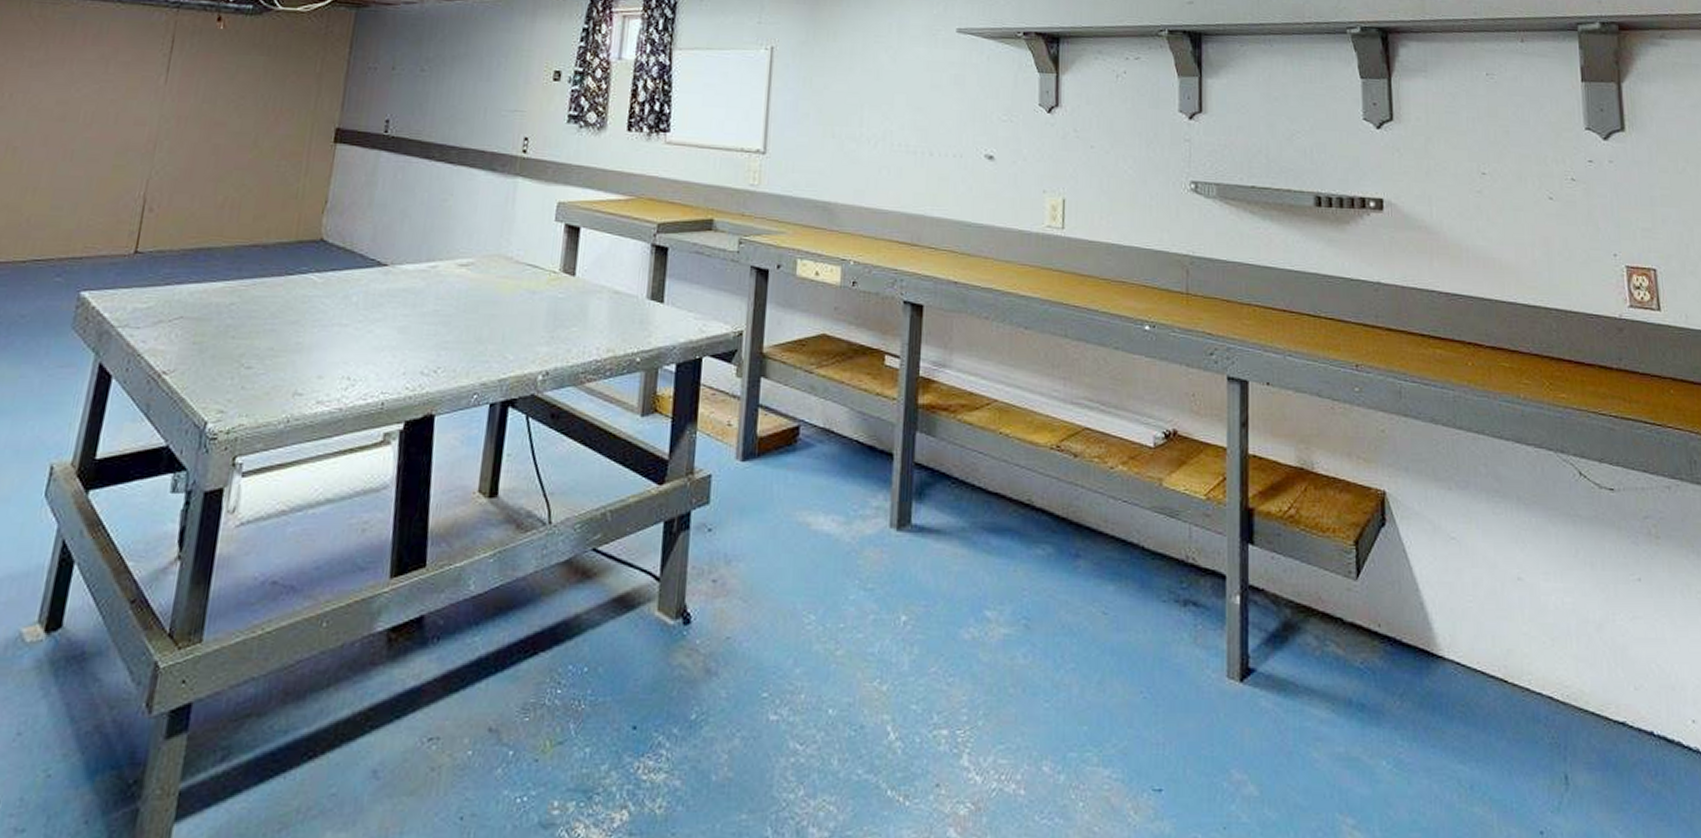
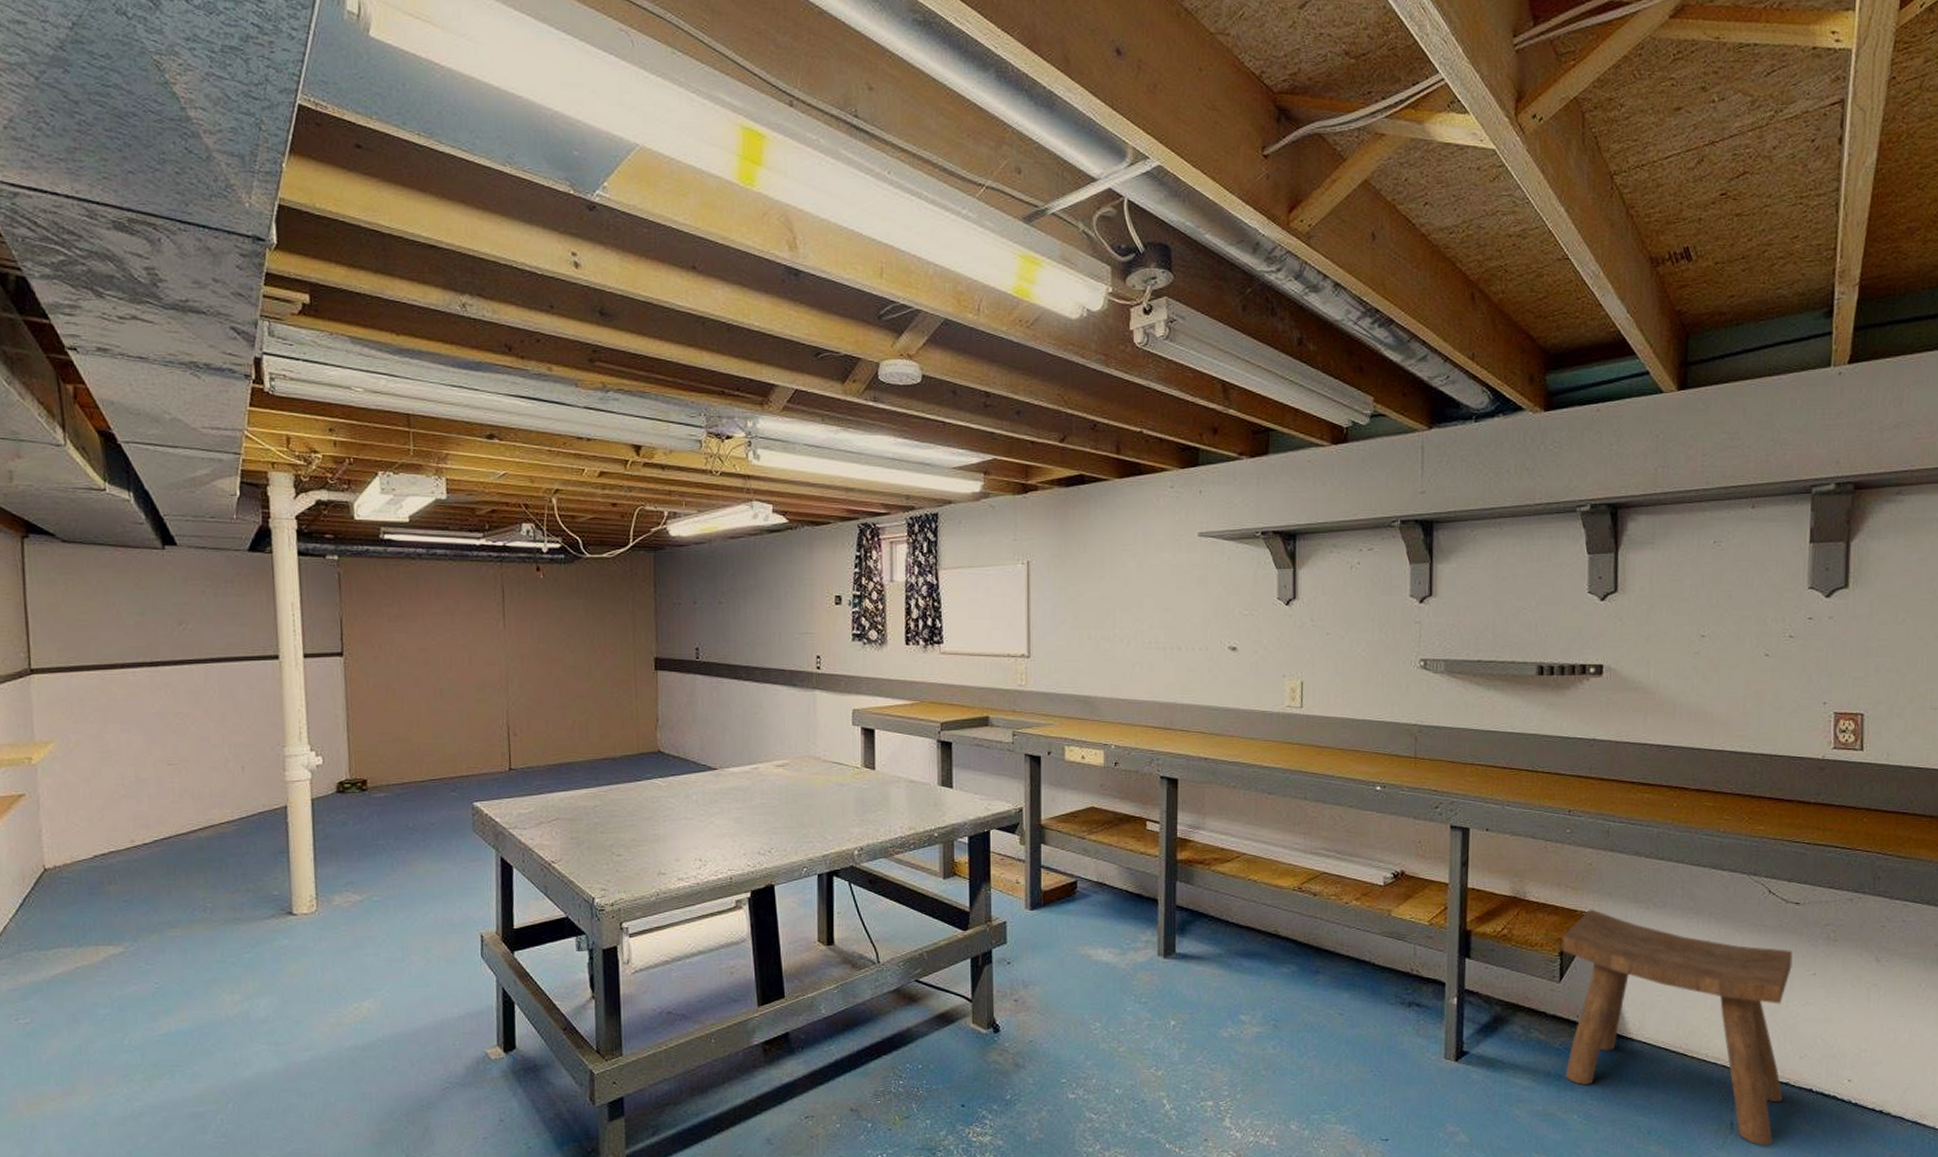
stool: none [1356,487,1621,810] -> present [1562,909,1793,1146]

